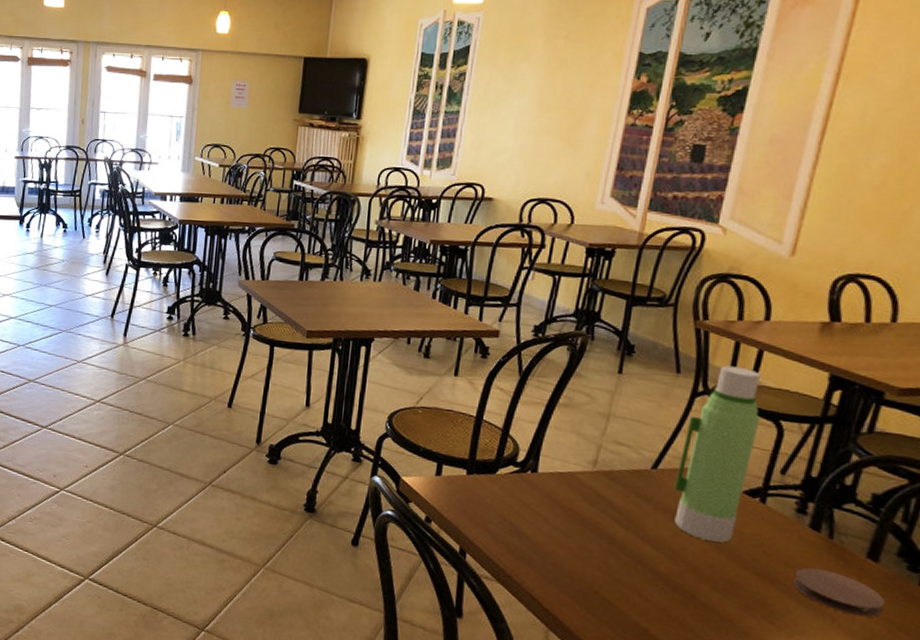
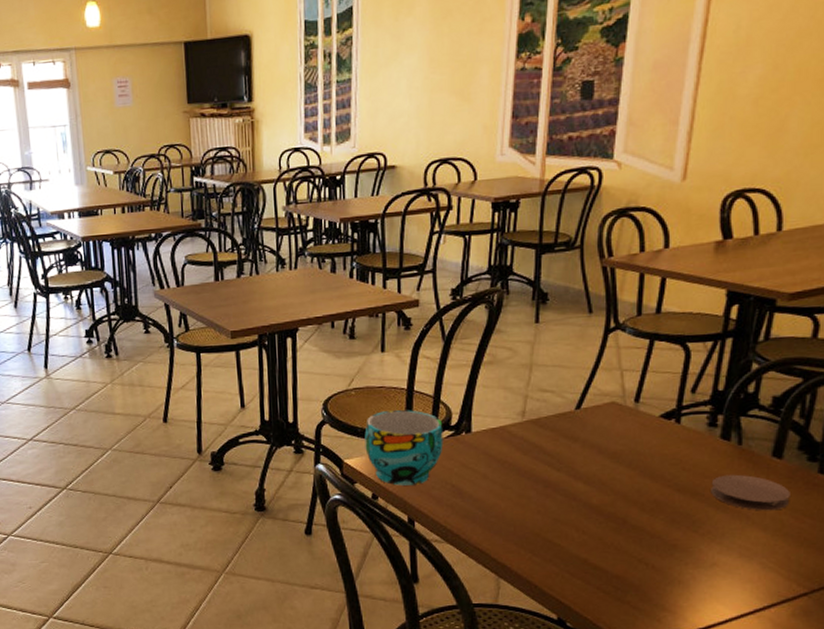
cup: none [425,435,509,516] -> present [364,410,444,486]
water bottle: present [674,365,761,543] -> none [598,297,669,468]

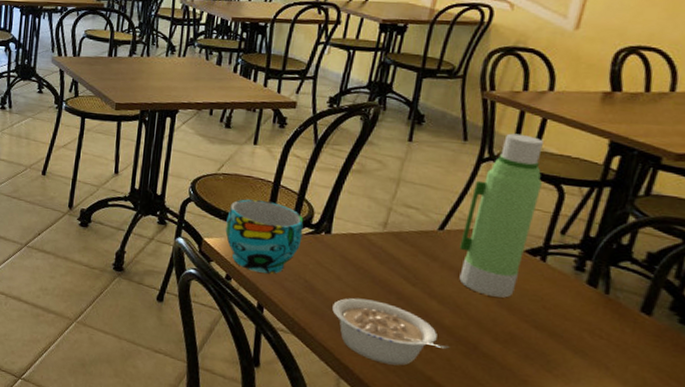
legume: none [483,493,600,555] -> present [332,298,450,366]
water bottle: none [598,297,669,468] -> present [459,133,543,298]
coaster: present [711,474,790,511] -> none [570,320,657,367]

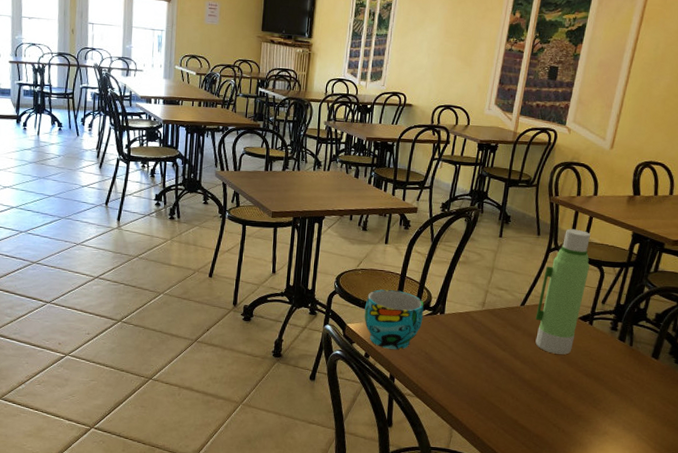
legume: present [332,298,450,366] -> none [446,364,529,414]

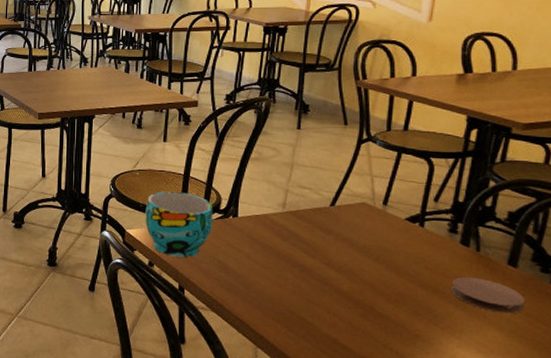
water bottle: present [535,228,591,355] -> none [350,116,415,262]
coaster: none [608,367,661,397] -> present [451,276,524,314]

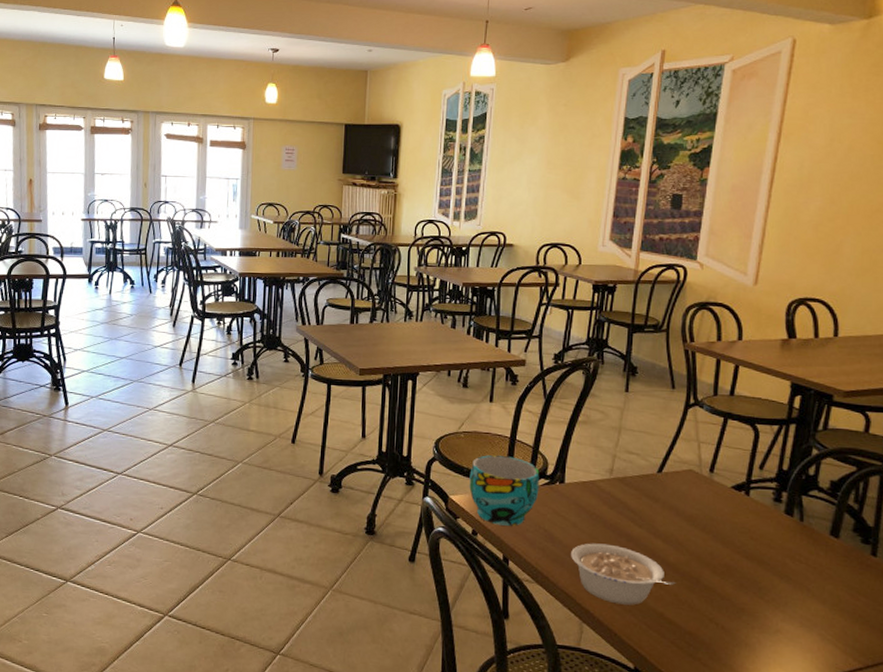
legume: none [245,273,350,332] -> present [571,543,676,605]
coaster: present [451,276,524,314] -> none [776,547,846,586]

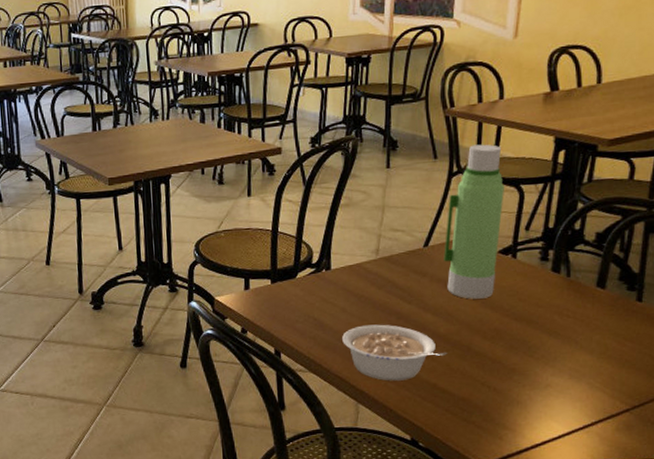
cup: present [469,455,540,526] -> none [234,249,306,320]
water bottle: none [677,380,741,532] -> present [444,144,505,299]

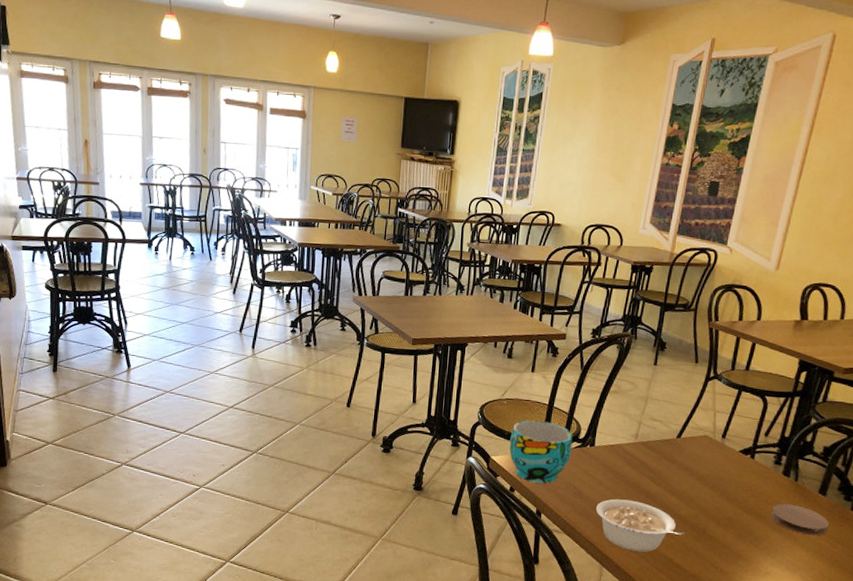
cup: none [234,249,306,320] -> present [509,420,573,484]
water bottle: present [444,144,505,299] -> none [692,356,753,490]
coaster: none [544,303,613,336] -> present [771,503,829,536]

